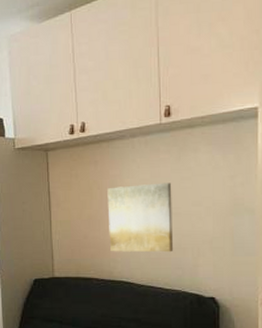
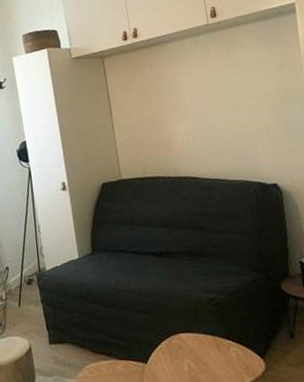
wall art: present [107,182,174,253] -> none [164,78,233,150]

